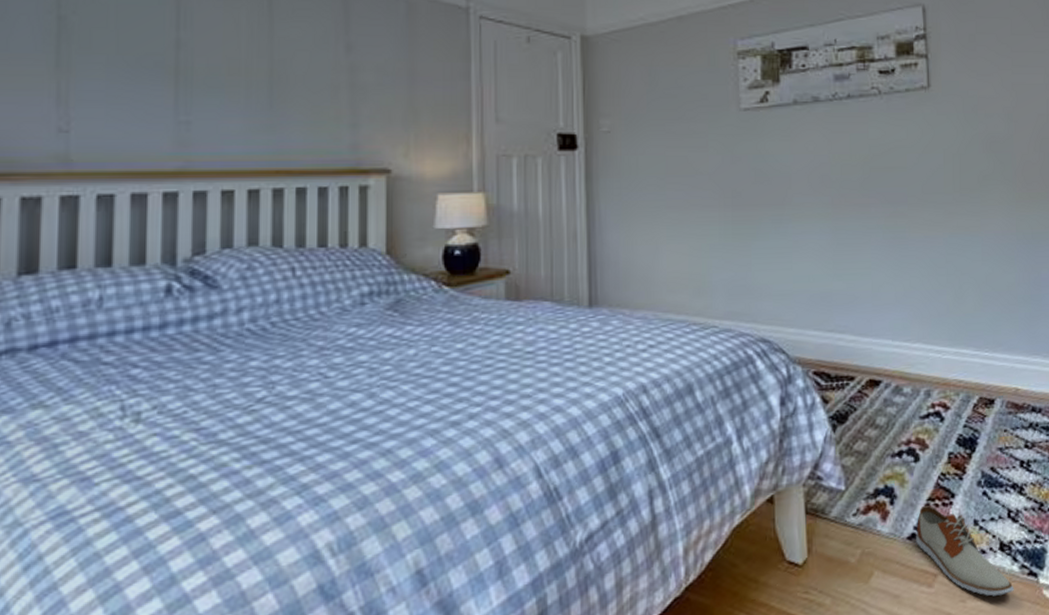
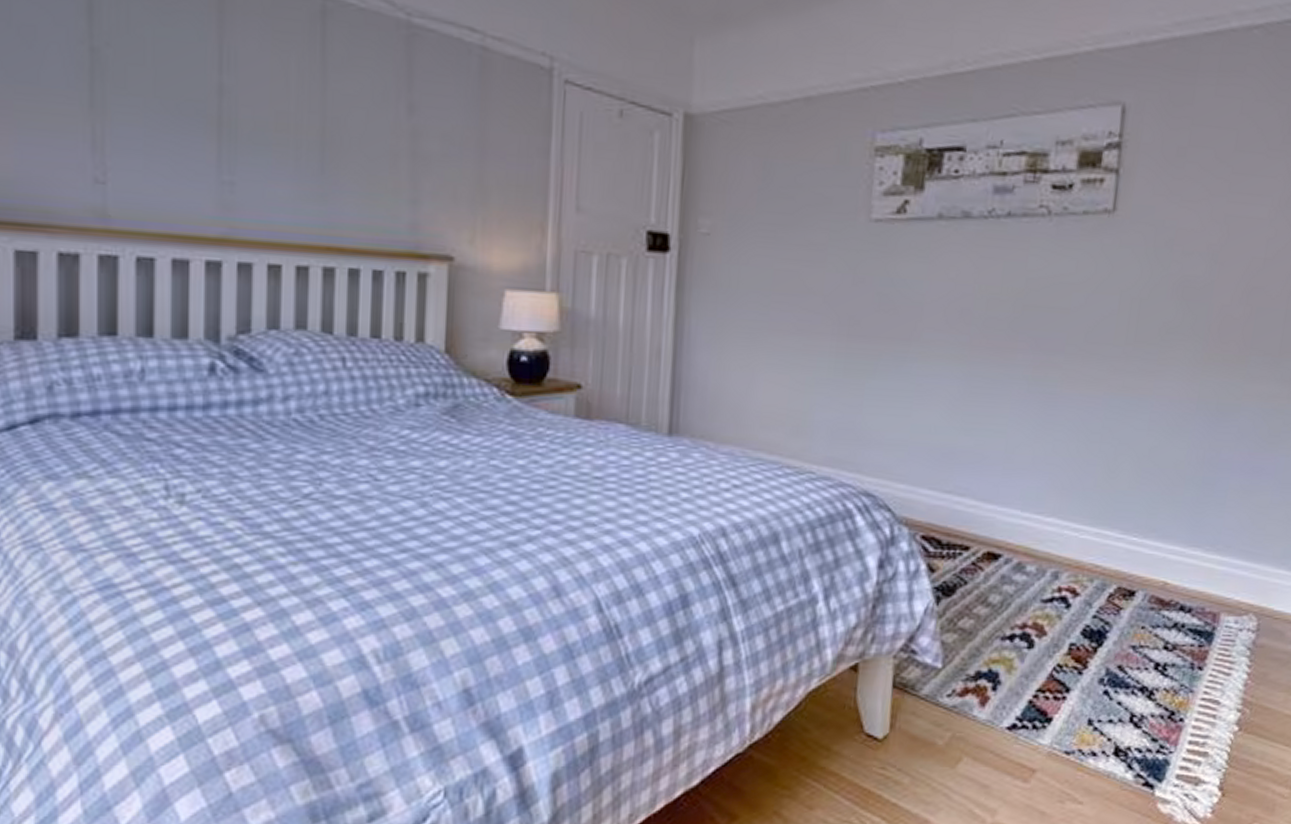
shoe: present [916,505,1014,597] -> none [1016,696,1124,802]

